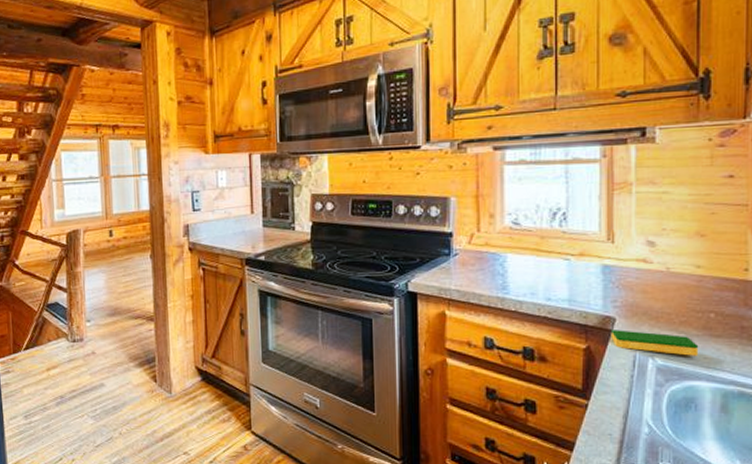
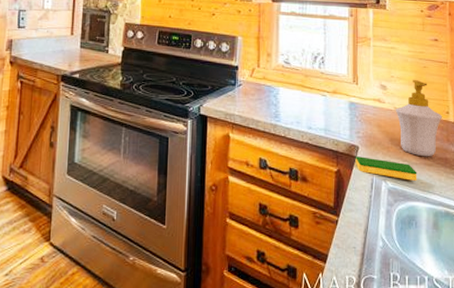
soap bottle: none [668,231,738,327] -> present [395,80,442,157]

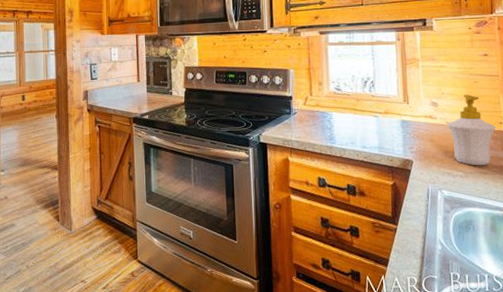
dish sponge: present [355,156,417,181] -> none [410,169,473,189]

